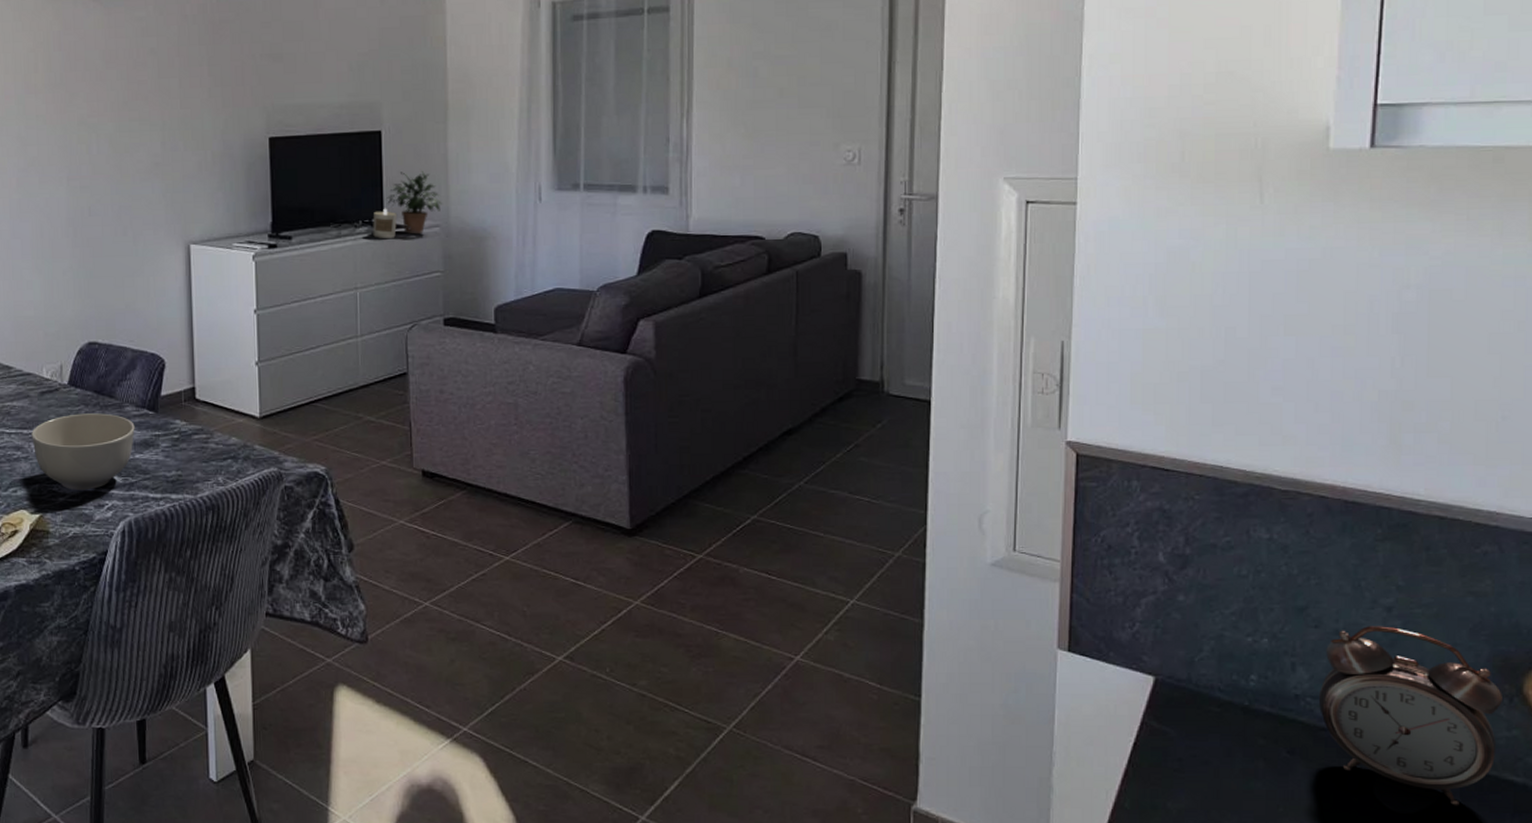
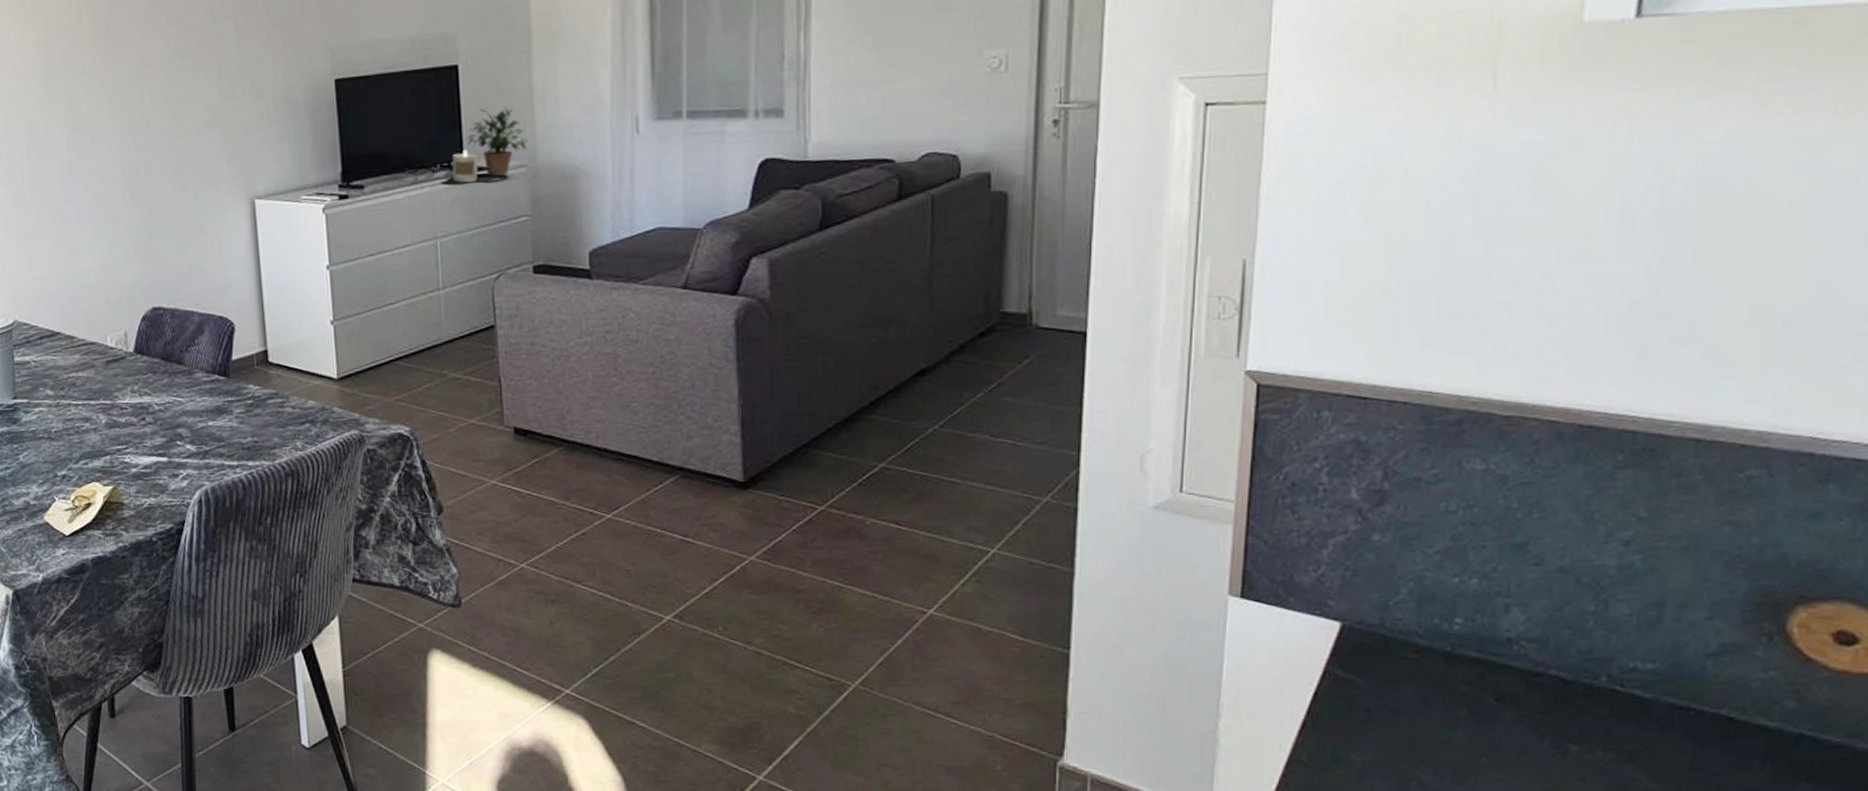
bowl: present [31,413,135,490] -> none [99,380,207,461]
alarm clock: present [1318,626,1502,806] -> none [1535,561,1760,754]

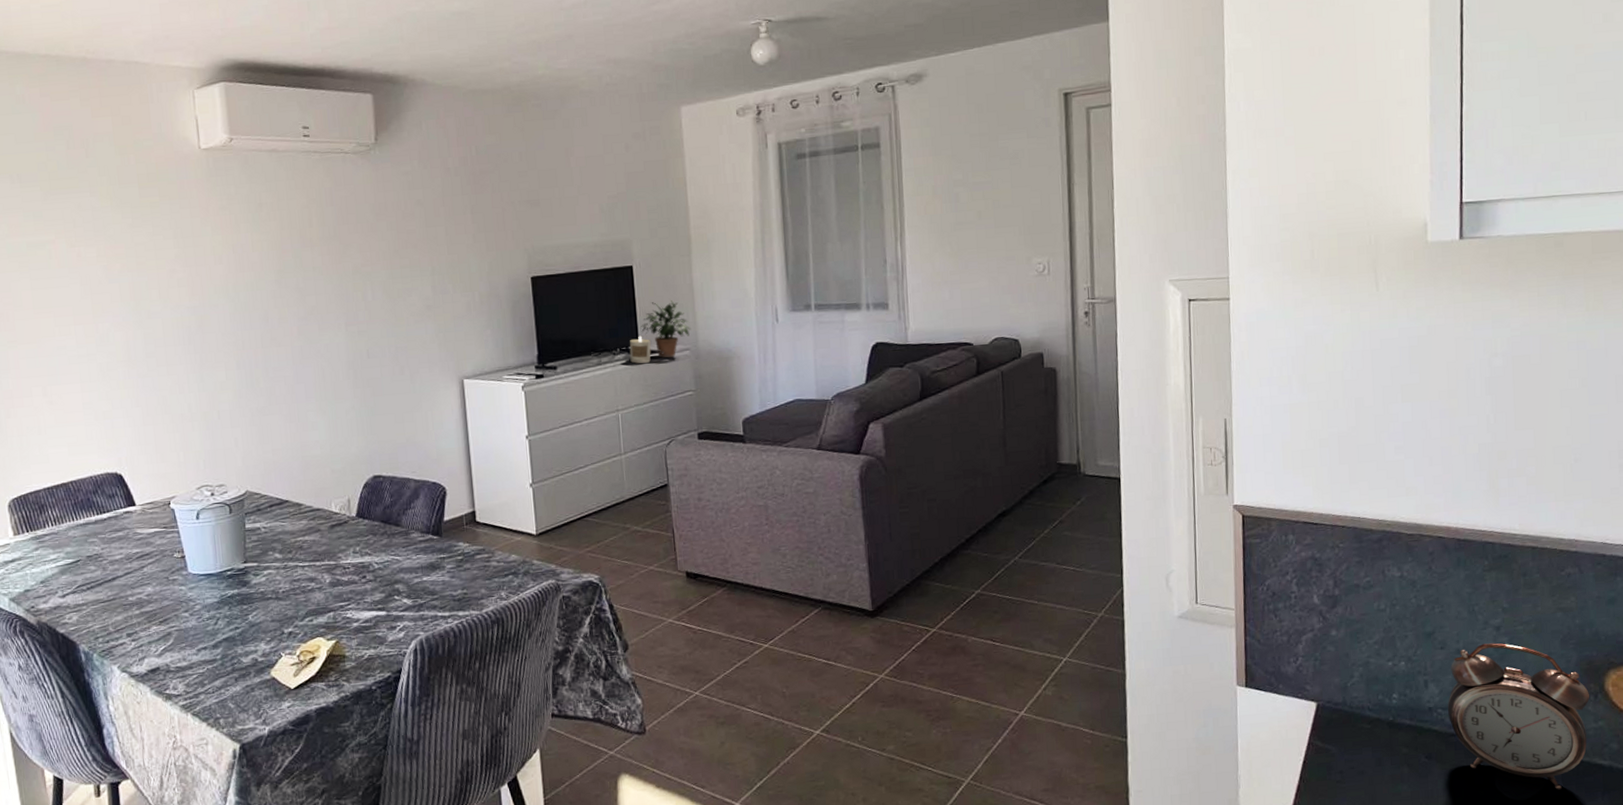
alarm clock: none [1535,561,1760,754] -> present [1447,643,1589,790]

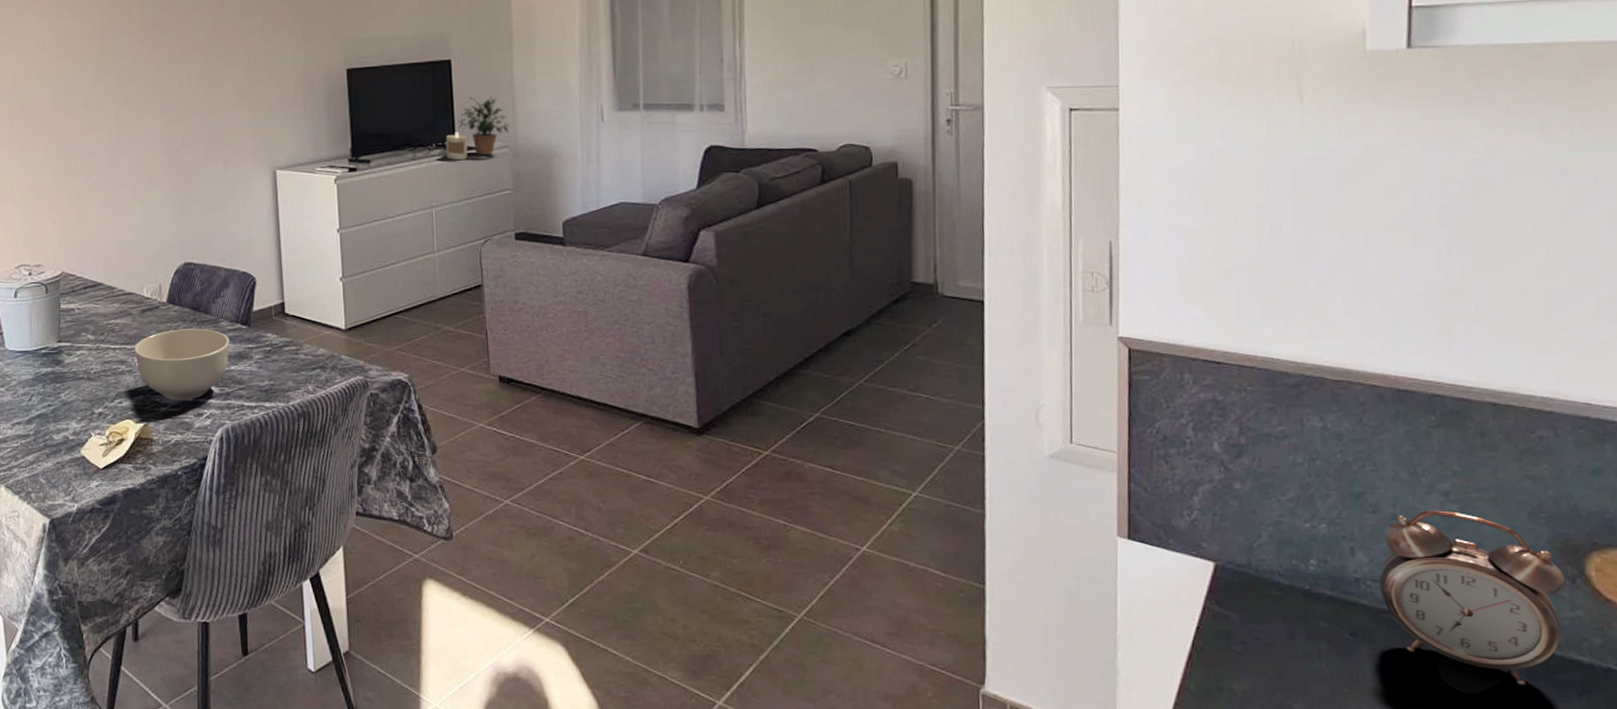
bowl: none [324,541,421,615] -> present [134,328,230,401]

